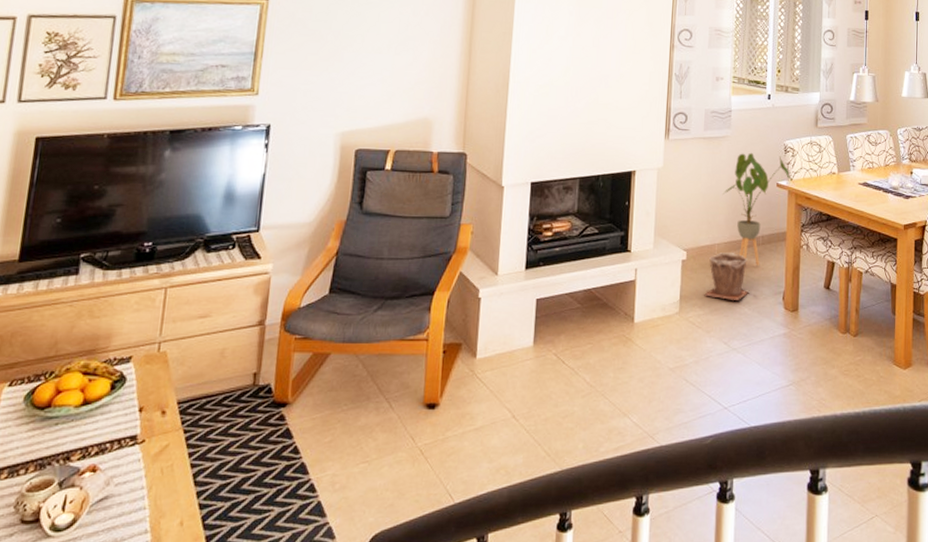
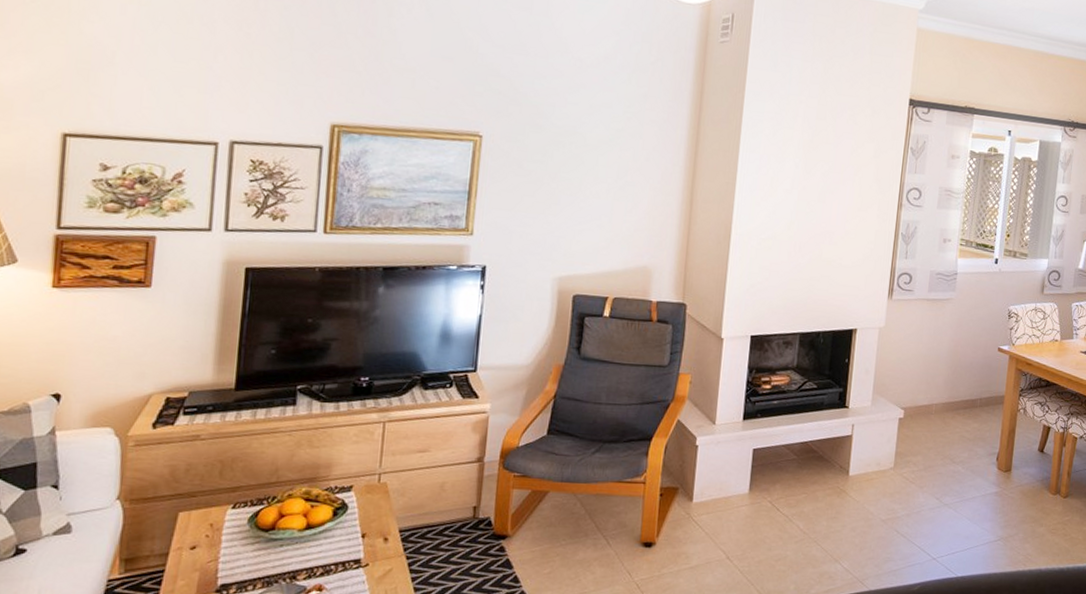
plant pot: present [704,253,749,300] -> none [919,412,964,459]
house plant: present [722,152,792,266] -> none [943,316,1014,427]

